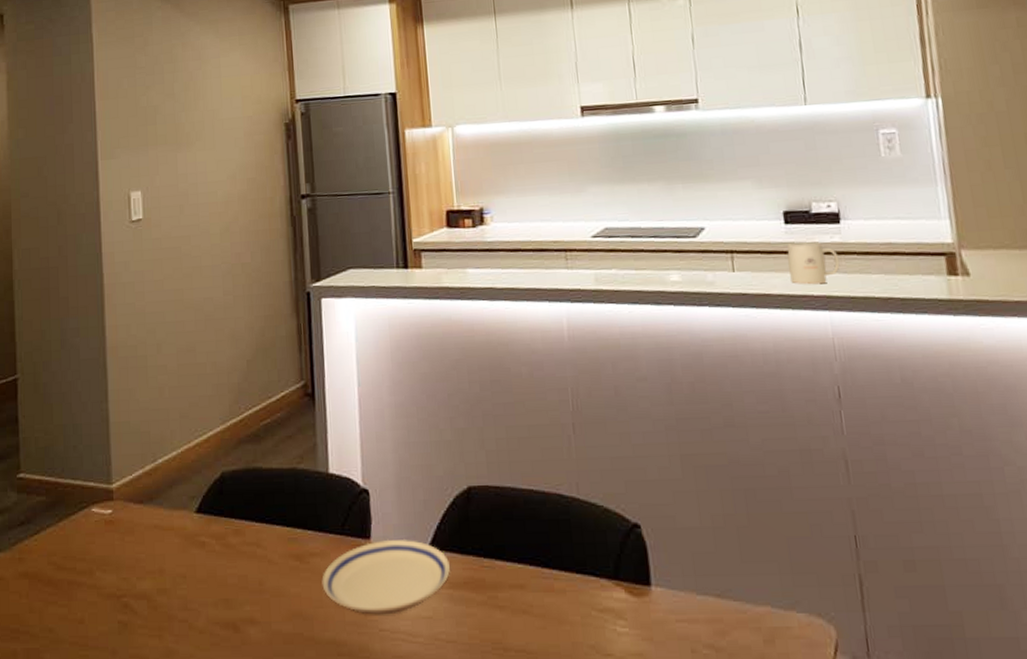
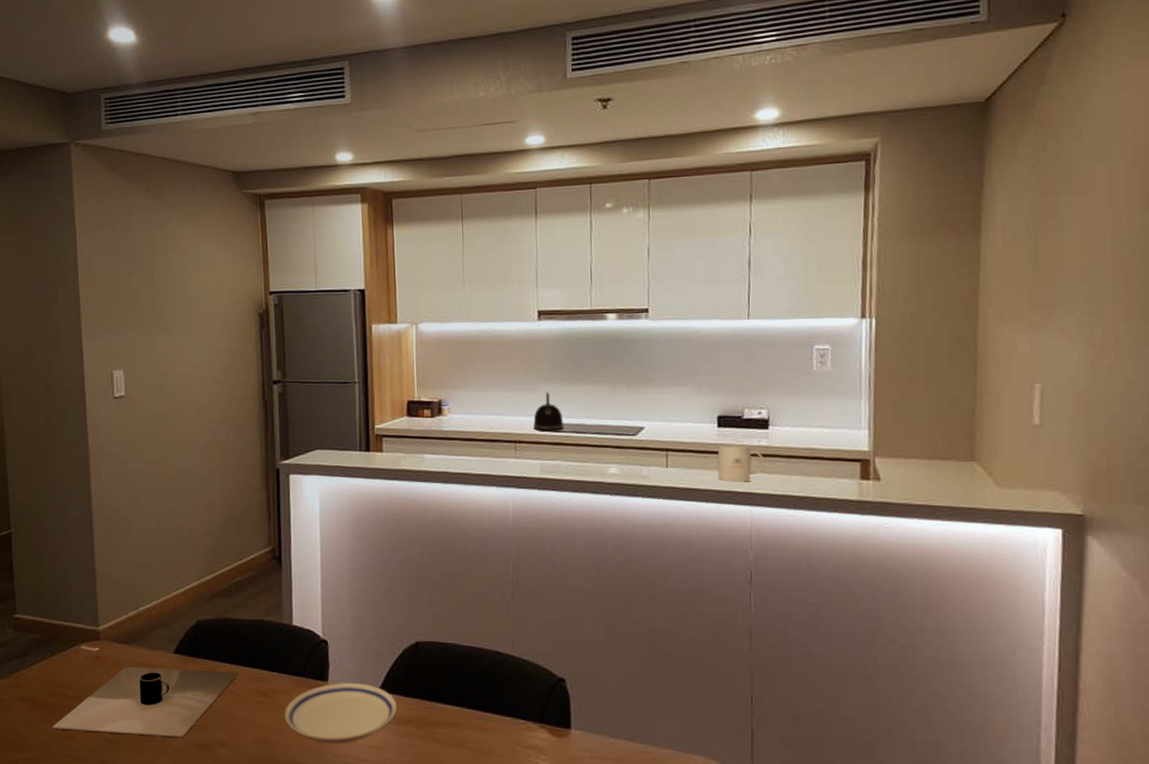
place setting: none [58,530,269,617] -> present [53,666,238,738]
kettle: none [583,194,618,238] -> present [533,392,564,432]

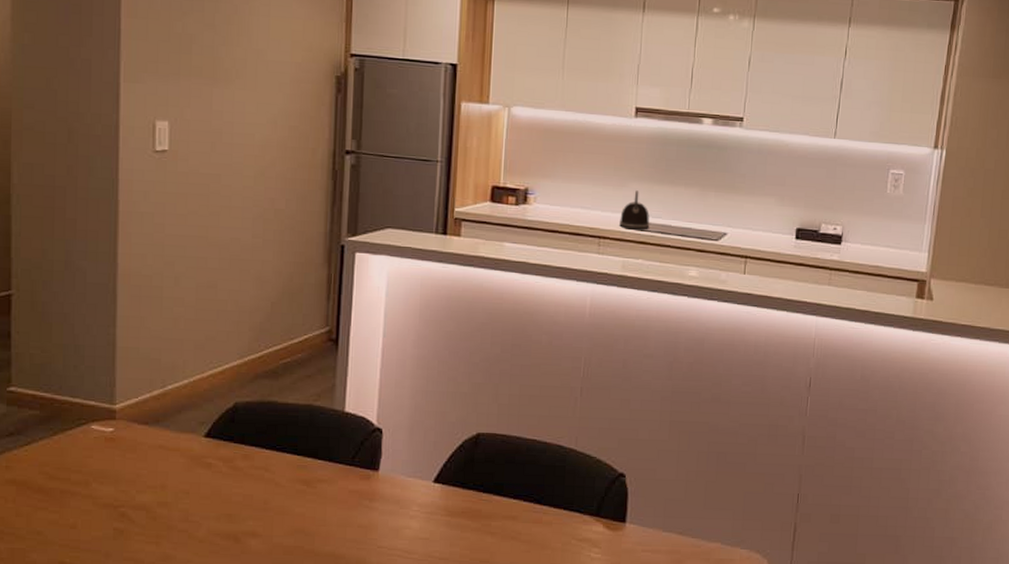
place setting: present [53,666,238,738] -> none [48,449,278,528]
plate: present [284,682,397,743] -> none [327,472,451,535]
mug: present [717,443,764,483] -> none [790,255,834,294]

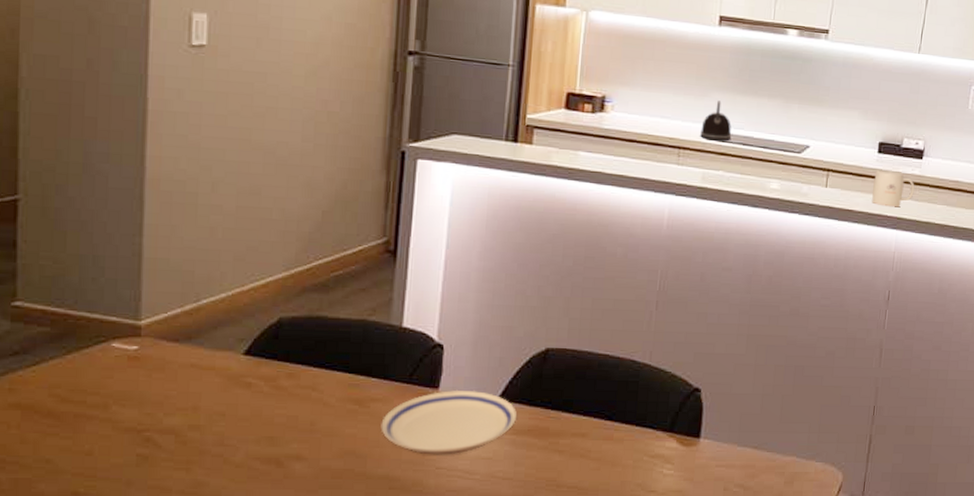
plate: none [327,472,451,535] -> present [381,389,517,455]
mug: none [790,255,834,294] -> present [872,169,915,208]

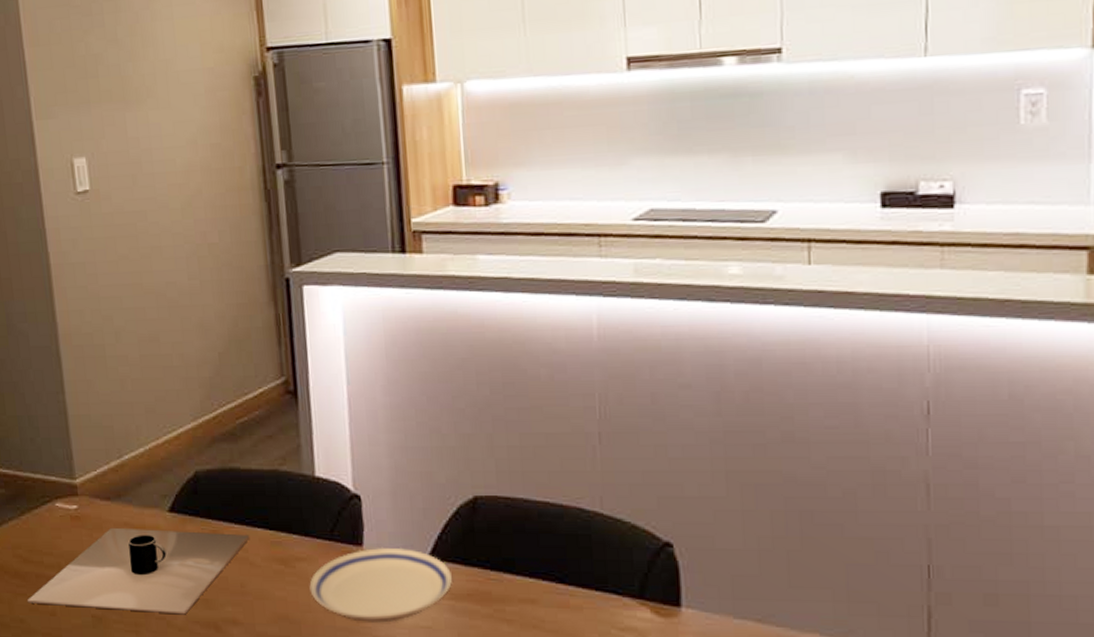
place setting: none [59,368,328,452] -> present [28,527,250,615]
kettle: present [700,101,732,141] -> none [623,167,666,221]
mug: present [872,169,915,208] -> none [880,230,948,283]

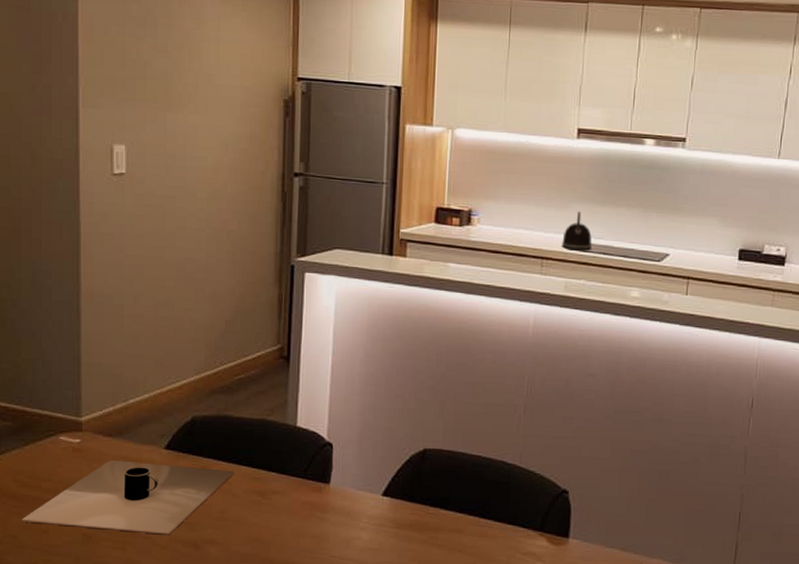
plate: present [309,547,452,623] -> none [281,485,399,545]
kettle: none [623,167,666,221] -> present [562,211,592,251]

